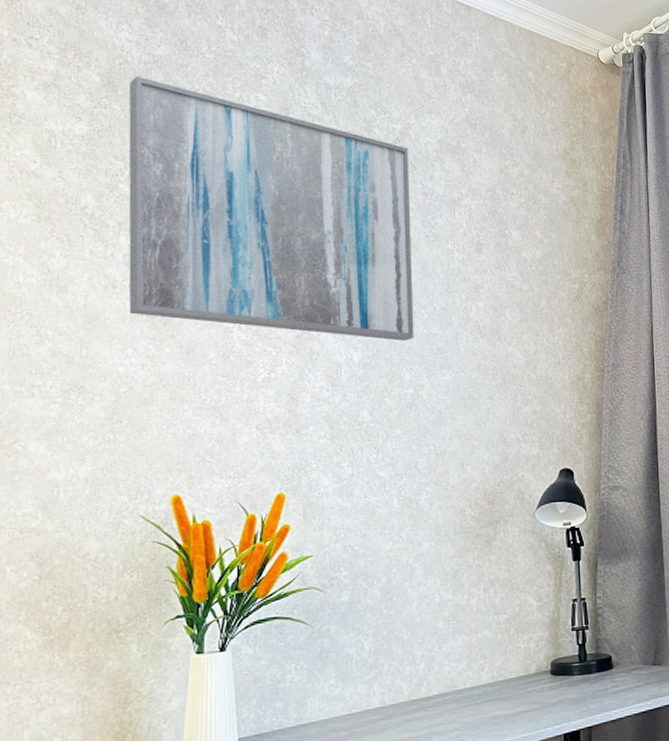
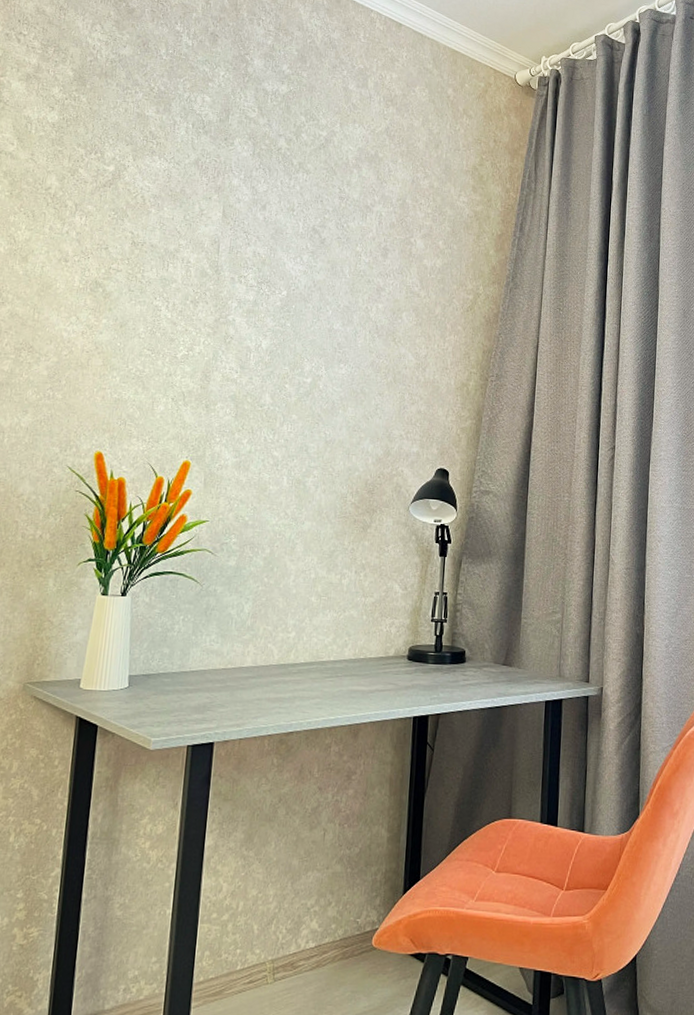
wall art: present [128,76,414,341] -> none [76,72,331,334]

